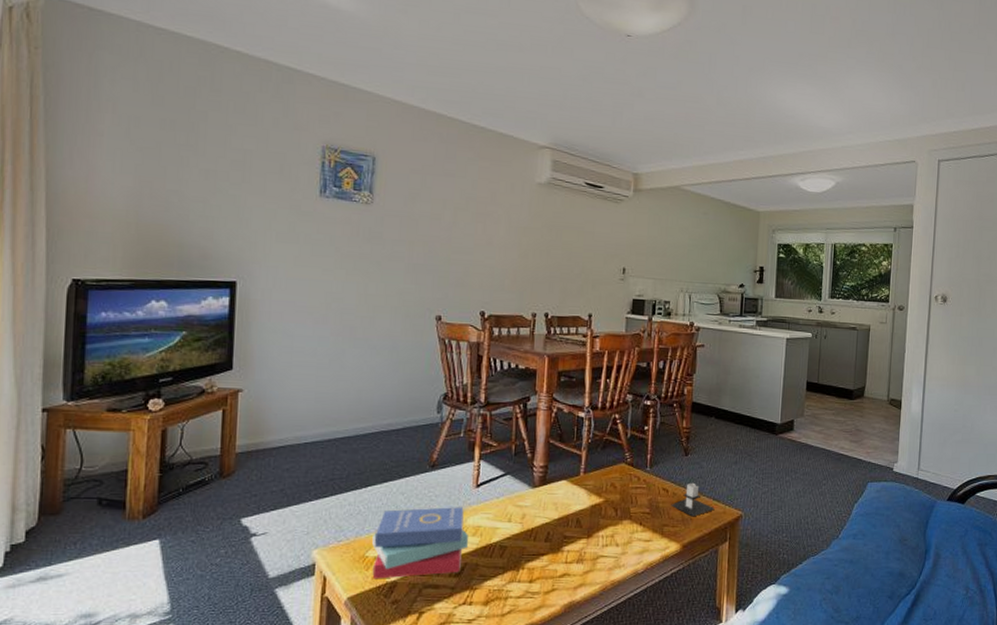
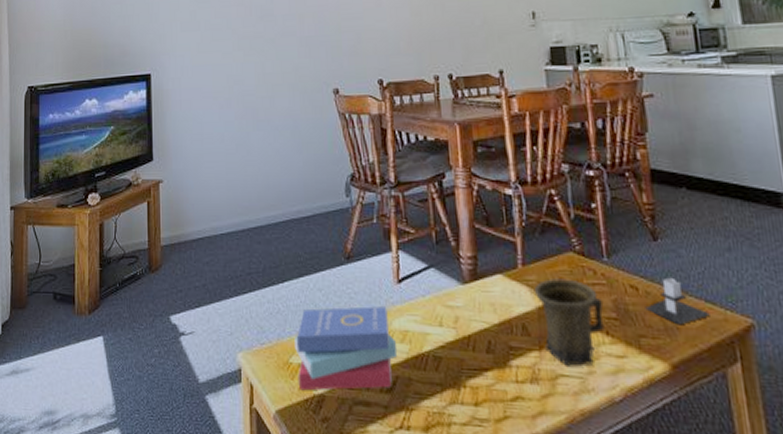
mug: none [590,483,642,549] -> present [533,278,605,366]

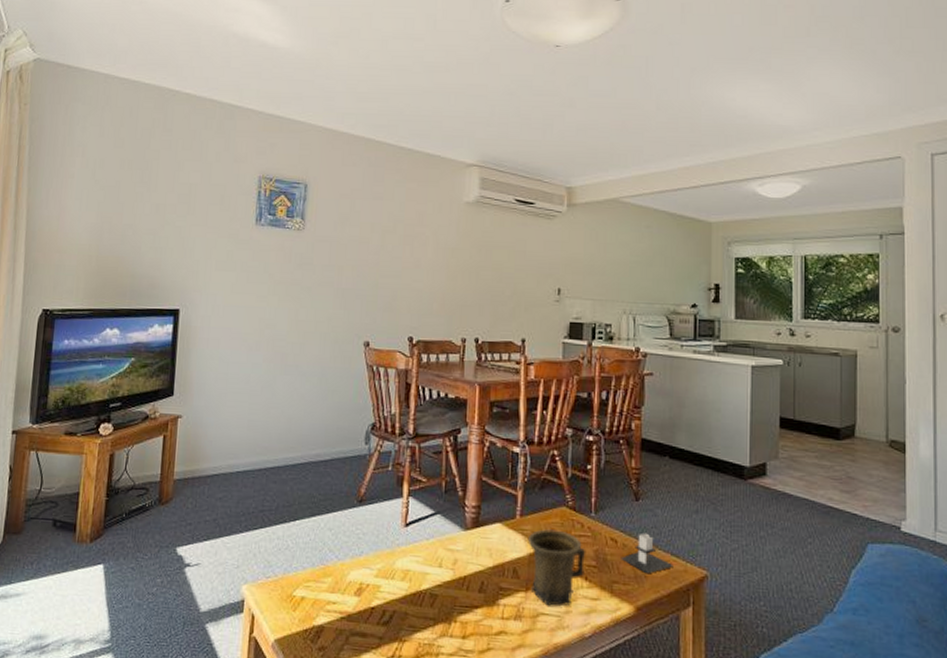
book: present [295,306,398,391] -> none [299,546,398,622]

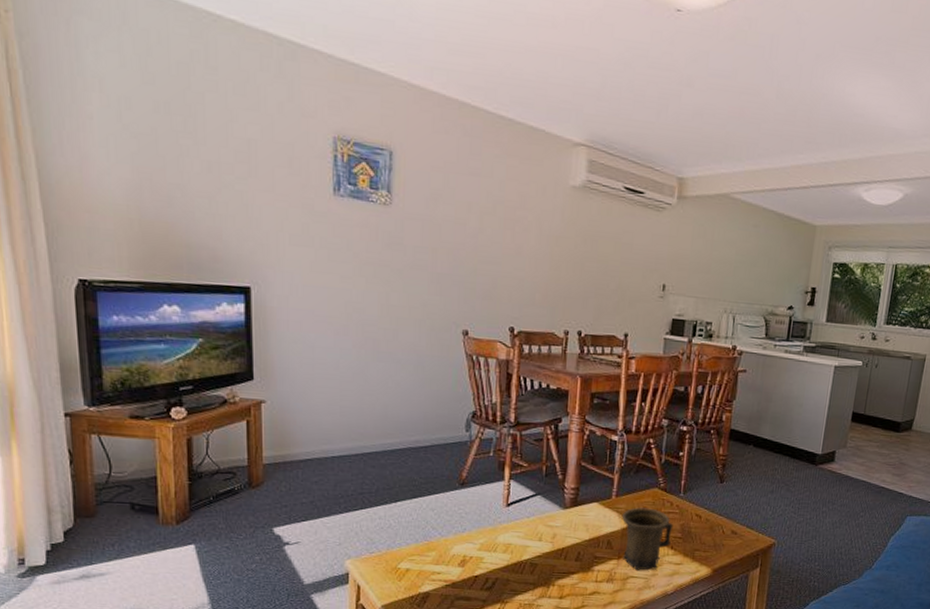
candle: present [621,532,673,574] -> none [703,509,748,543]

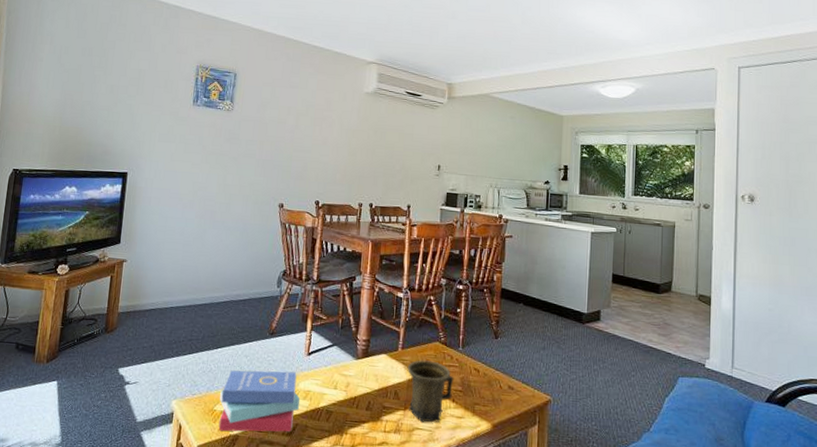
book: none [404,524,500,590] -> present [218,370,301,432]

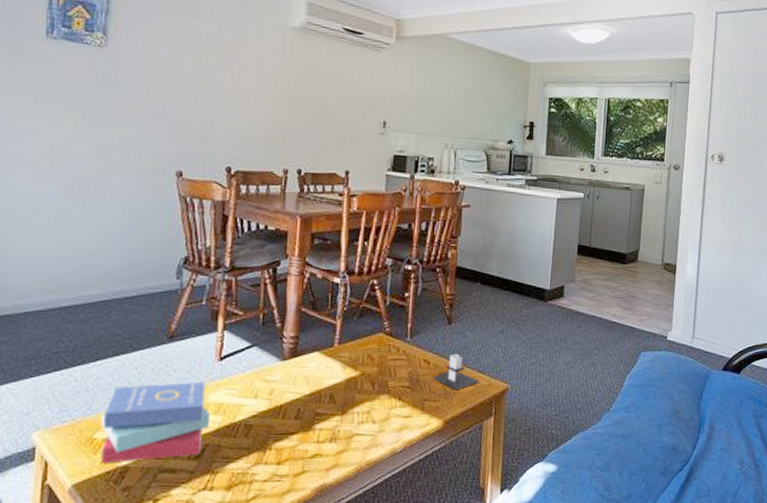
mug: present [407,360,454,422] -> none [345,355,401,427]
candle: none [482,364,524,398] -> present [432,353,479,391]

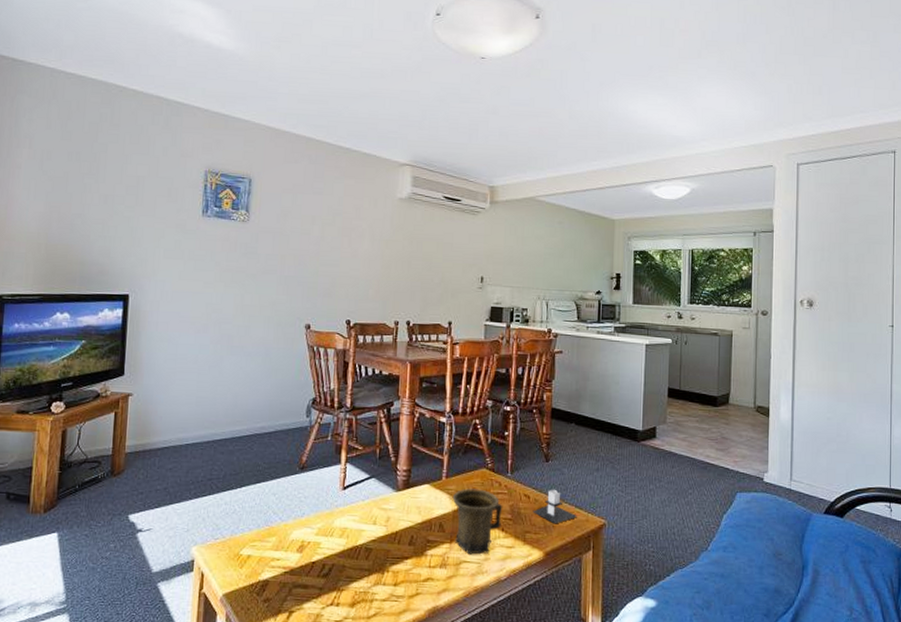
book: present [100,382,211,464] -> none [246,508,336,577]
mug: none [345,355,401,427] -> present [452,488,503,555]

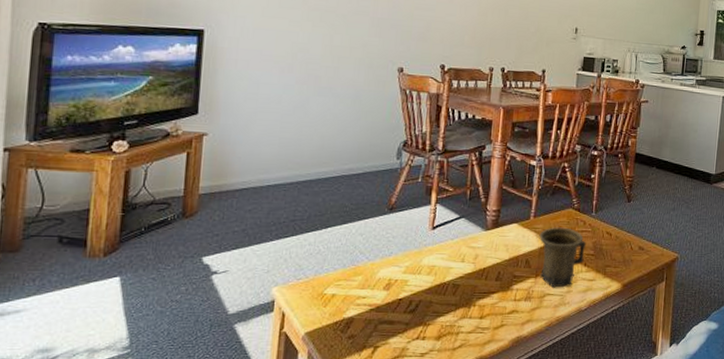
candle: present [532,489,577,524] -> none [613,227,653,259]

